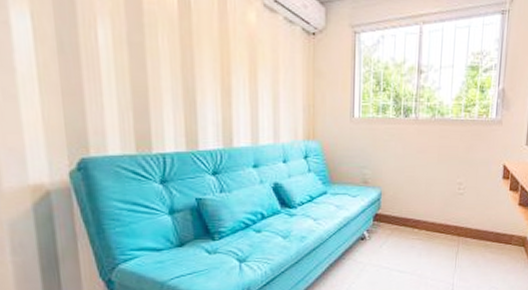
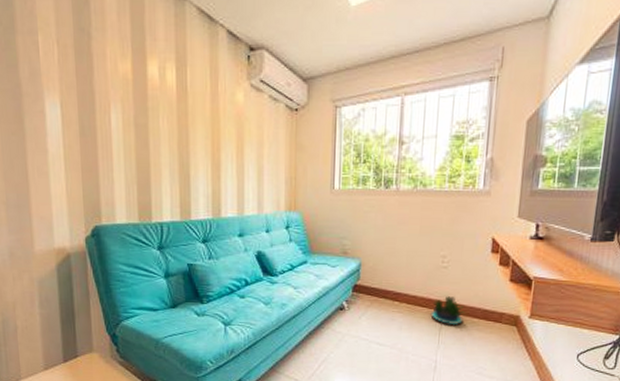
potted plant: none [448,222,480,249] -> present [430,296,465,326]

